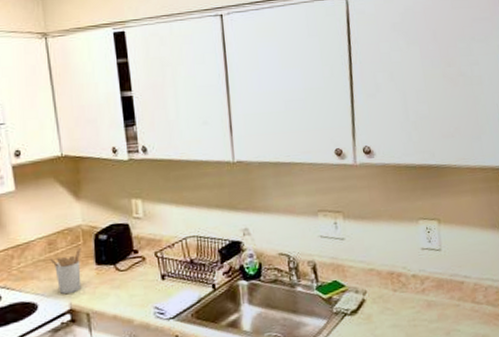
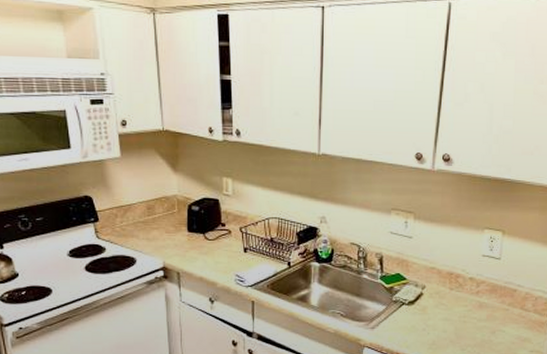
utensil holder: present [49,247,82,294] -> none [148,214,176,254]

